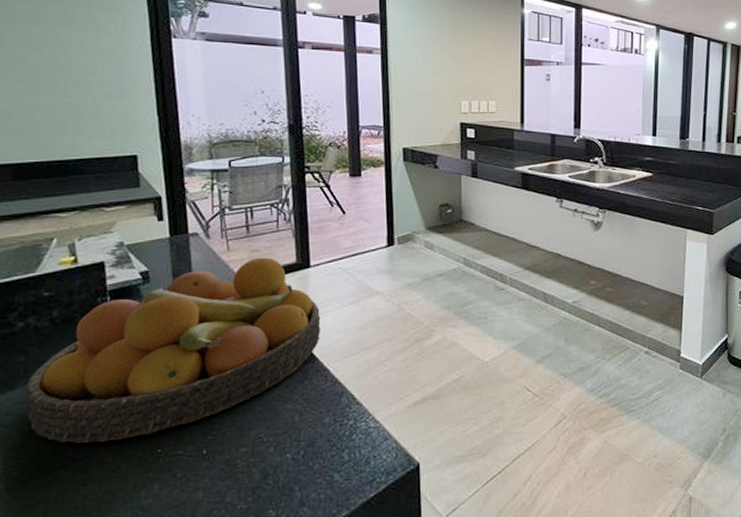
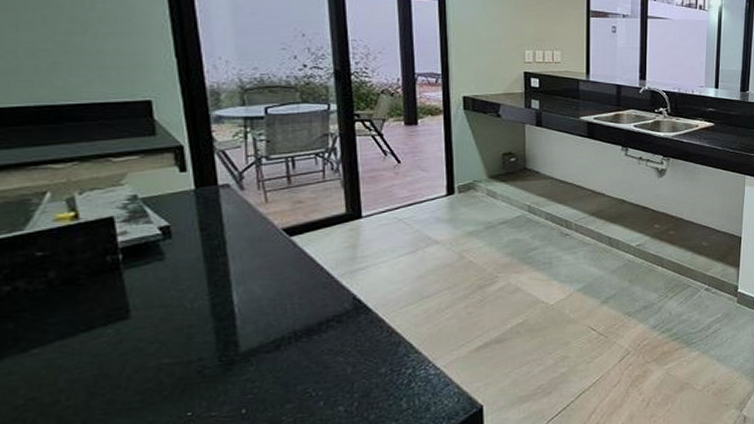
fruit bowl: present [24,257,321,444] -> none [14,208,375,414]

